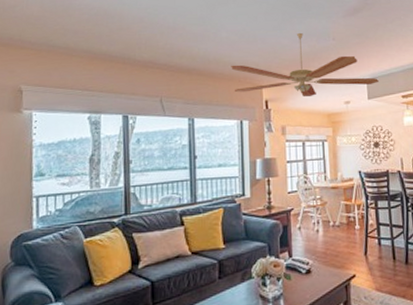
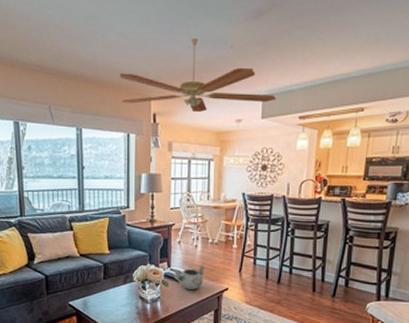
decorative bowl: none [297,251,329,281] -> present [174,265,205,290]

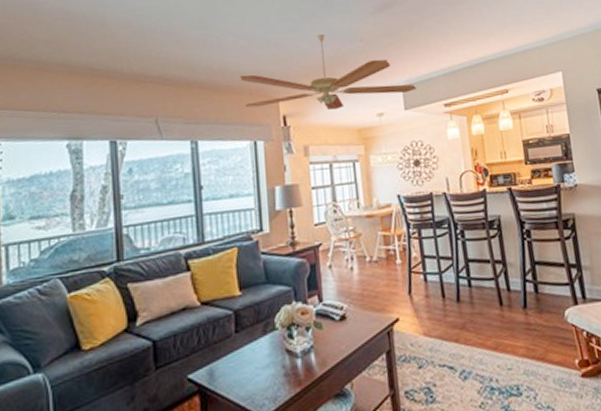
decorative bowl: present [174,265,205,290] -> none [328,292,367,329]

